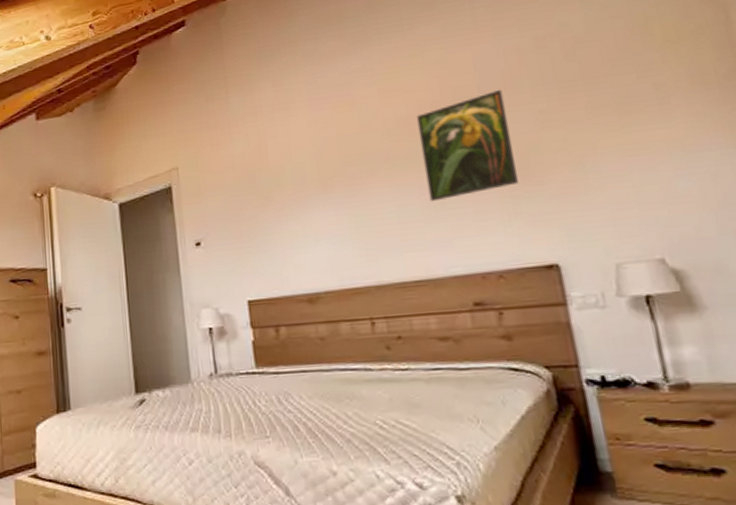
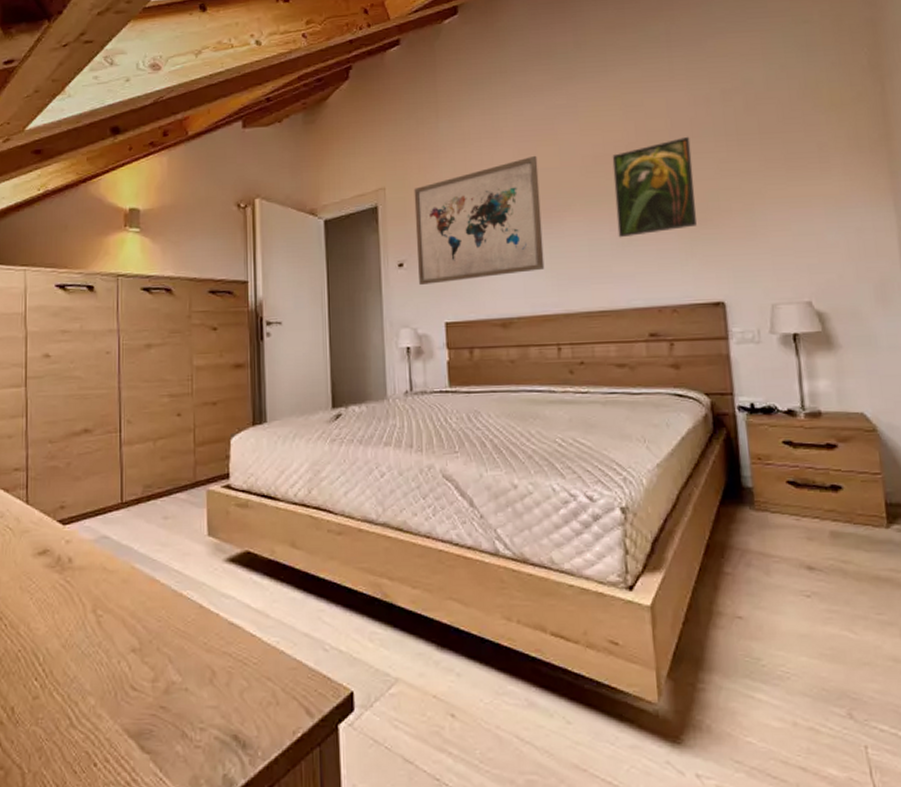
wall art: none [207,122,351,264] -> present [414,155,545,286]

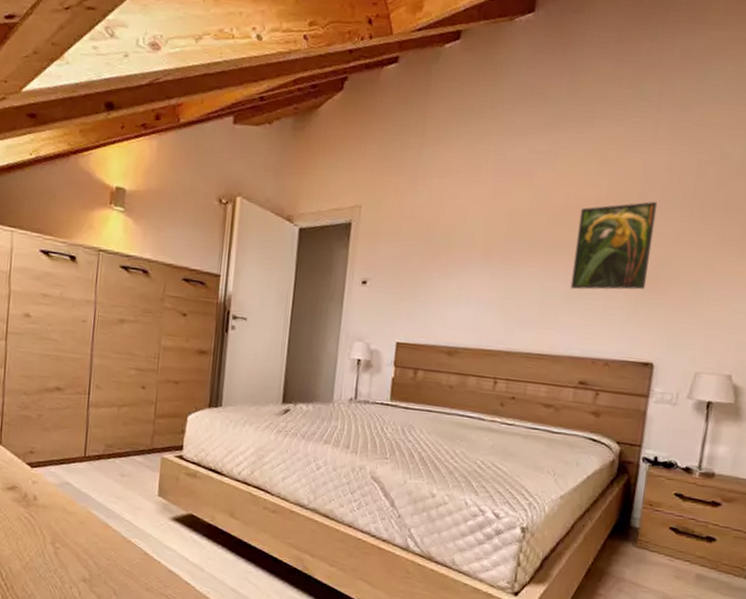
wall art: present [414,155,545,286] -> none [379,196,510,308]

